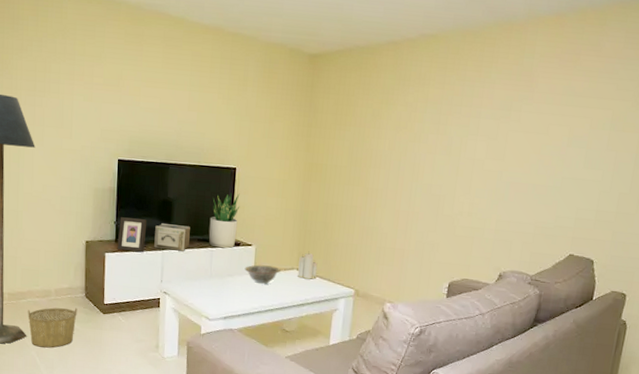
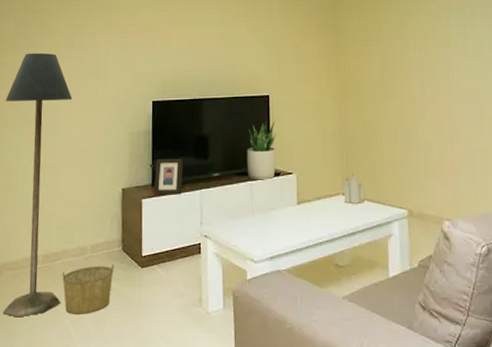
decorative box: present [154,223,190,251] -> none [192,161,228,188]
decorative bowl: present [244,264,281,285] -> none [287,194,326,216]

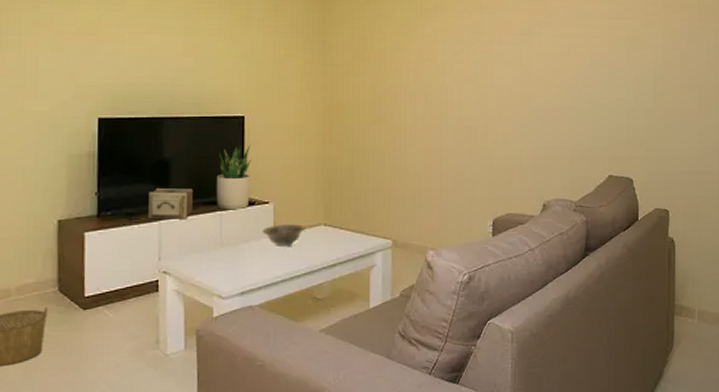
picture frame: present [154,159,184,194] -> none [100,186,138,226]
decorative box: none [192,161,228,188] -> present [148,188,193,220]
decorative bowl: none [287,194,326,216] -> present [262,224,305,248]
candle: present [342,173,366,204] -> none [325,202,349,235]

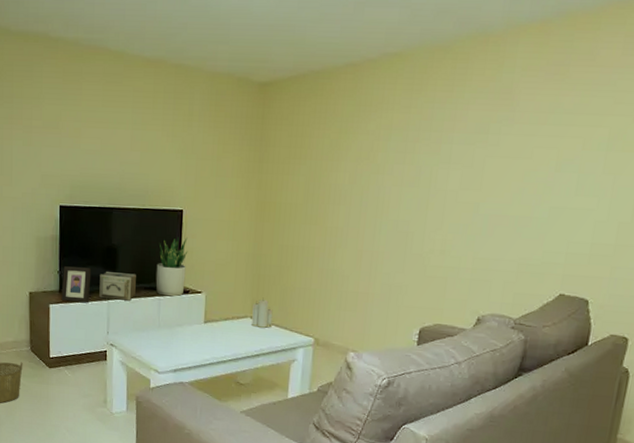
picture frame: none [100,186,138,226] -> present [61,266,92,302]
decorative bowl: present [262,224,305,248] -> none [194,313,233,335]
candle: none [325,202,349,235] -> present [252,297,273,328]

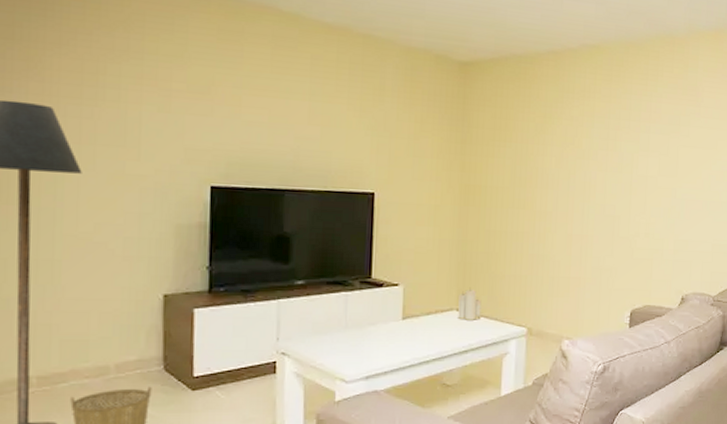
picture frame: present [61,266,92,302] -> none [211,260,255,303]
decorative box: present [99,272,136,301] -> none [266,265,316,299]
planter: present [155,236,188,297] -> none [341,222,382,291]

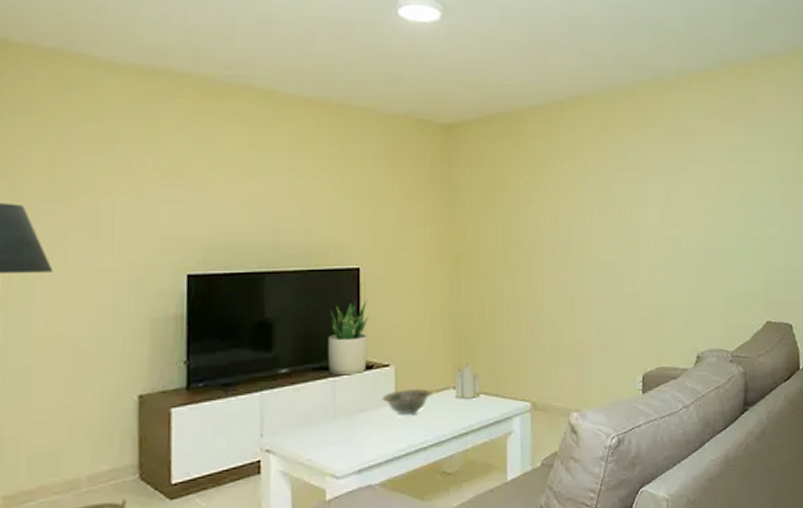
planter: none [341,222,382,291] -> present [327,300,369,376]
decorative bowl: none [390,308,436,332] -> present [382,389,432,417]

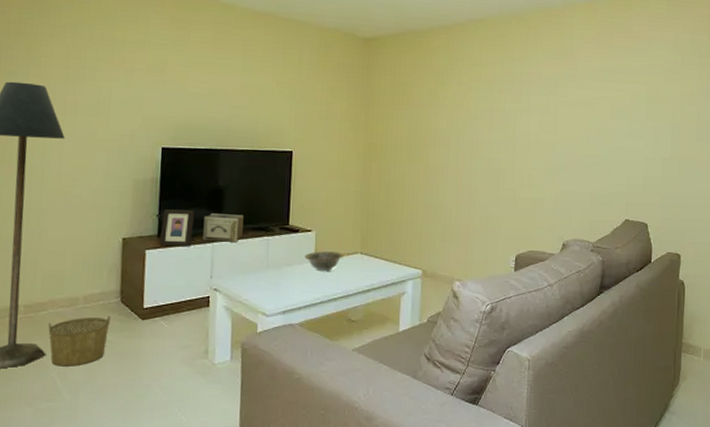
picture frame: none [190,352,236,400] -> present [159,209,195,246]
decorative box: none [248,352,300,390] -> present [203,214,244,242]
planter: present [327,300,369,376] -> none [264,176,298,236]
candle: present [454,362,482,399] -> none [361,233,383,263]

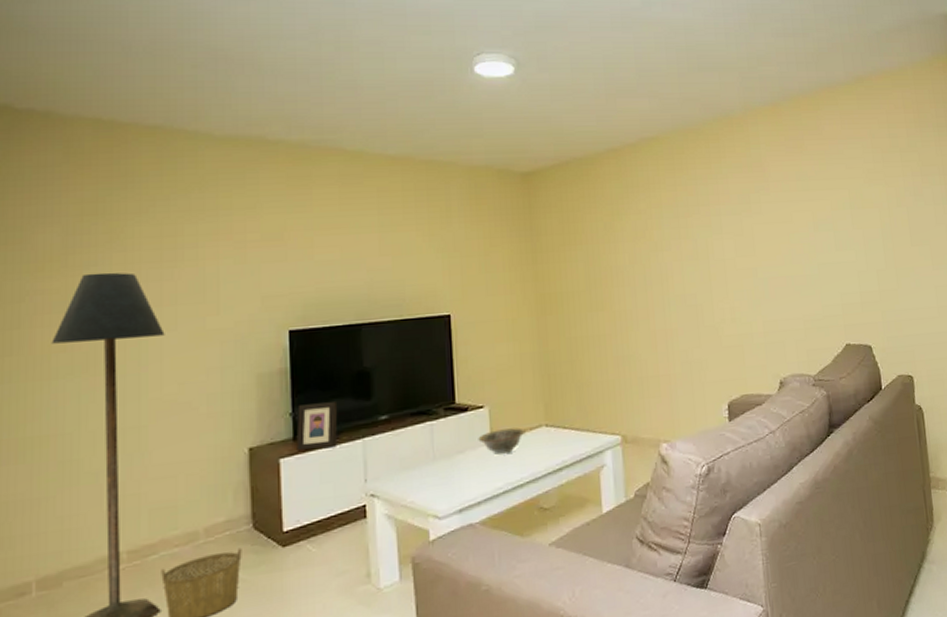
decorative box: present [203,214,244,242] -> none [350,399,400,438]

